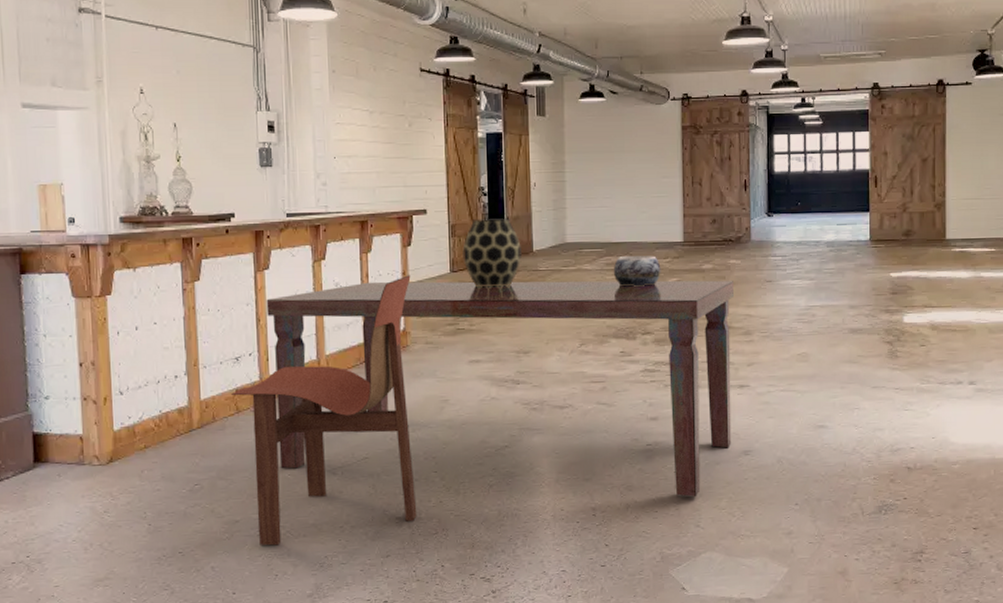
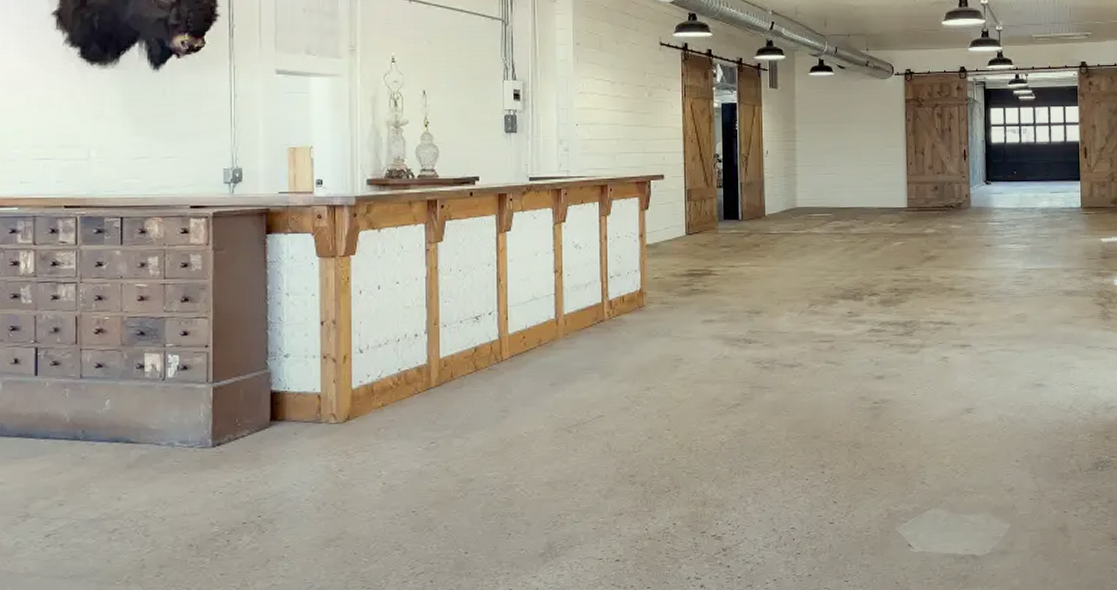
chair: present [231,275,417,546] -> none [470,237,650,505]
dining table: present [266,280,733,497] -> none [507,243,955,454]
vase: present [462,218,523,288] -> none [698,184,755,250]
decorative bowl: present [613,256,661,287] -> none [841,220,886,250]

